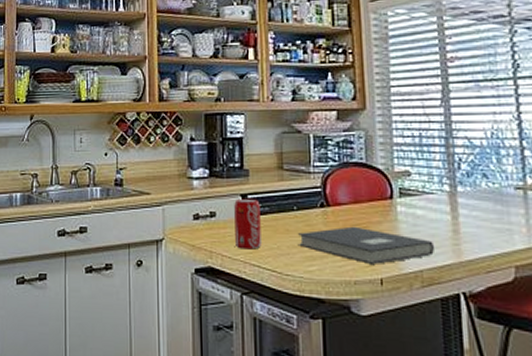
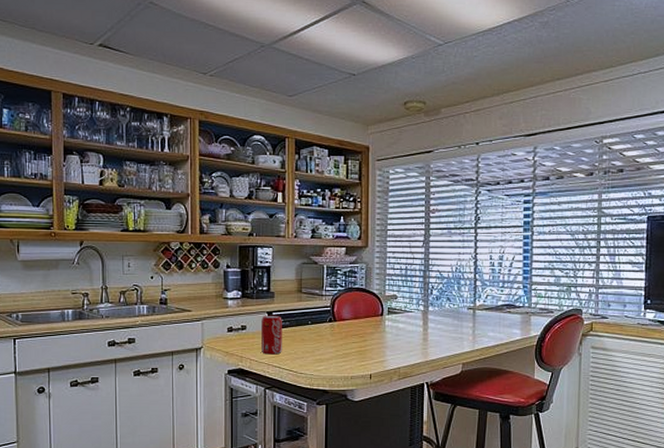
book: present [298,226,434,264] -> none [311,336,409,364]

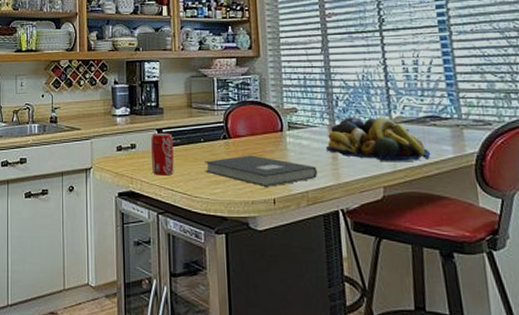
book: none [311,336,409,364] -> present [205,155,317,187]
fruit bowl: none [418,304,503,343] -> present [325,117,431,162]

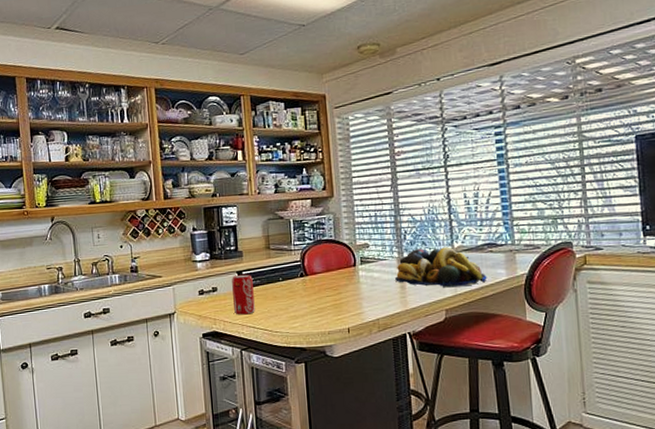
book: present [205,155,317,187] -> none [284,289,387,318]

